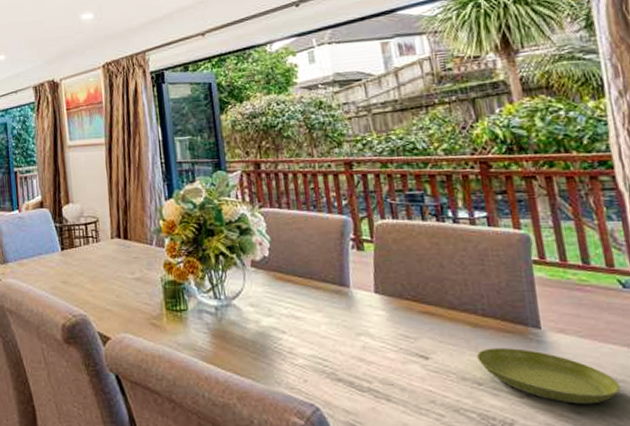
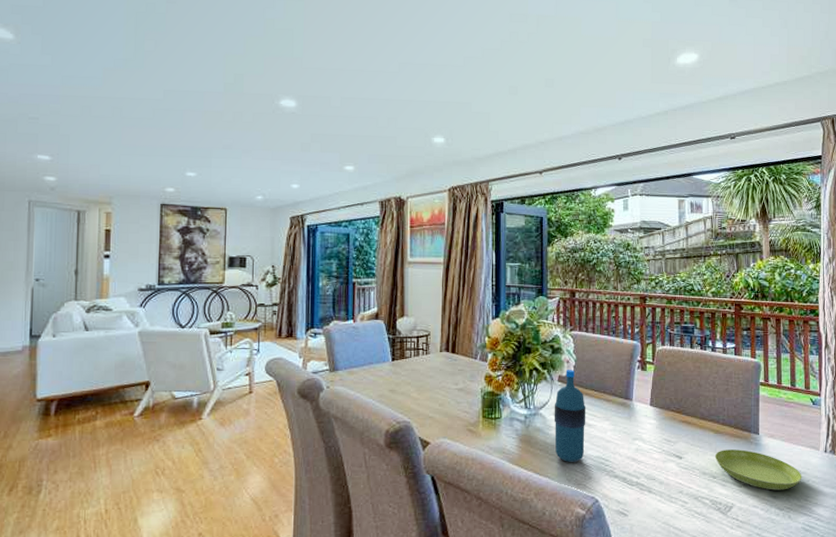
water bottle: none [249,253,294,361] -> present [554,370,586,462]

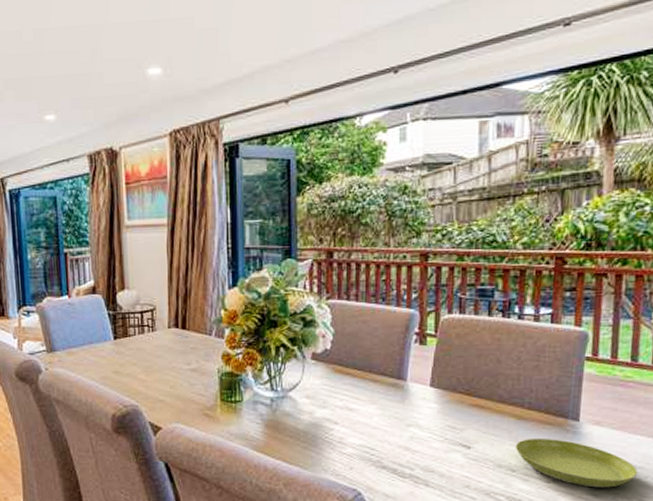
water bottle: present [554,370,586,462] -> none [306,345,347,450]

